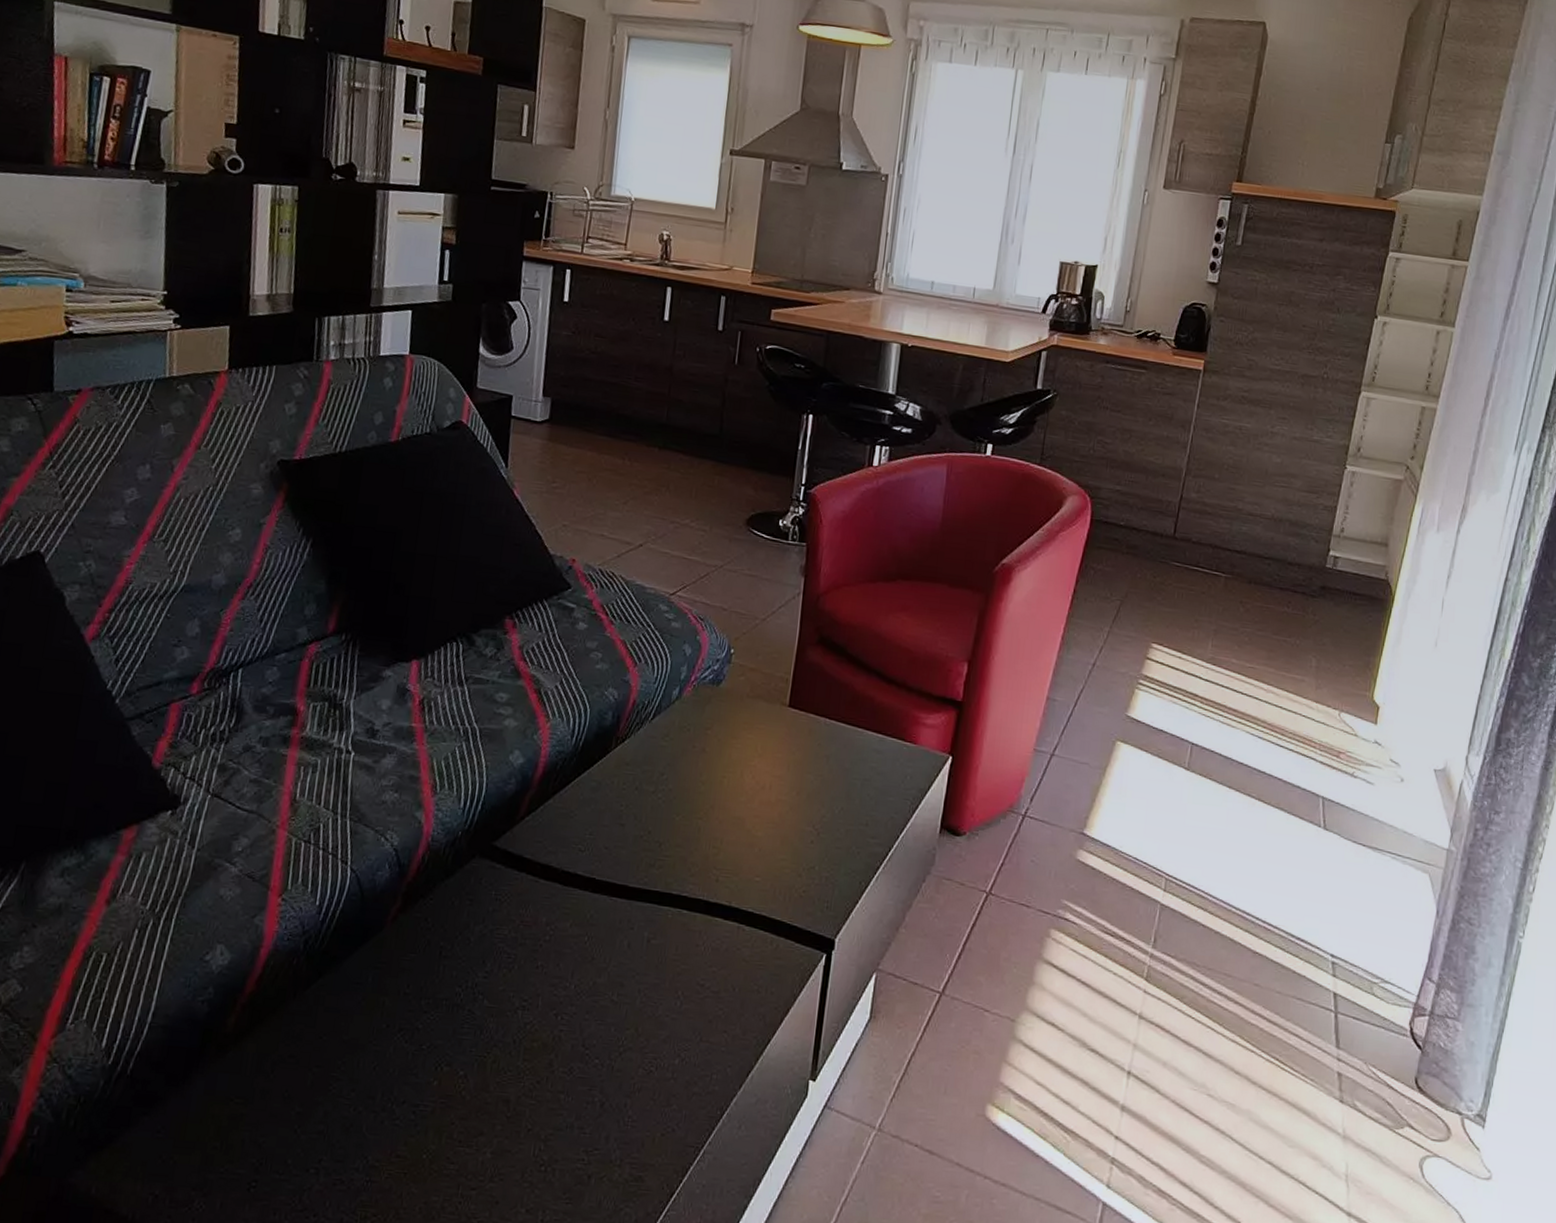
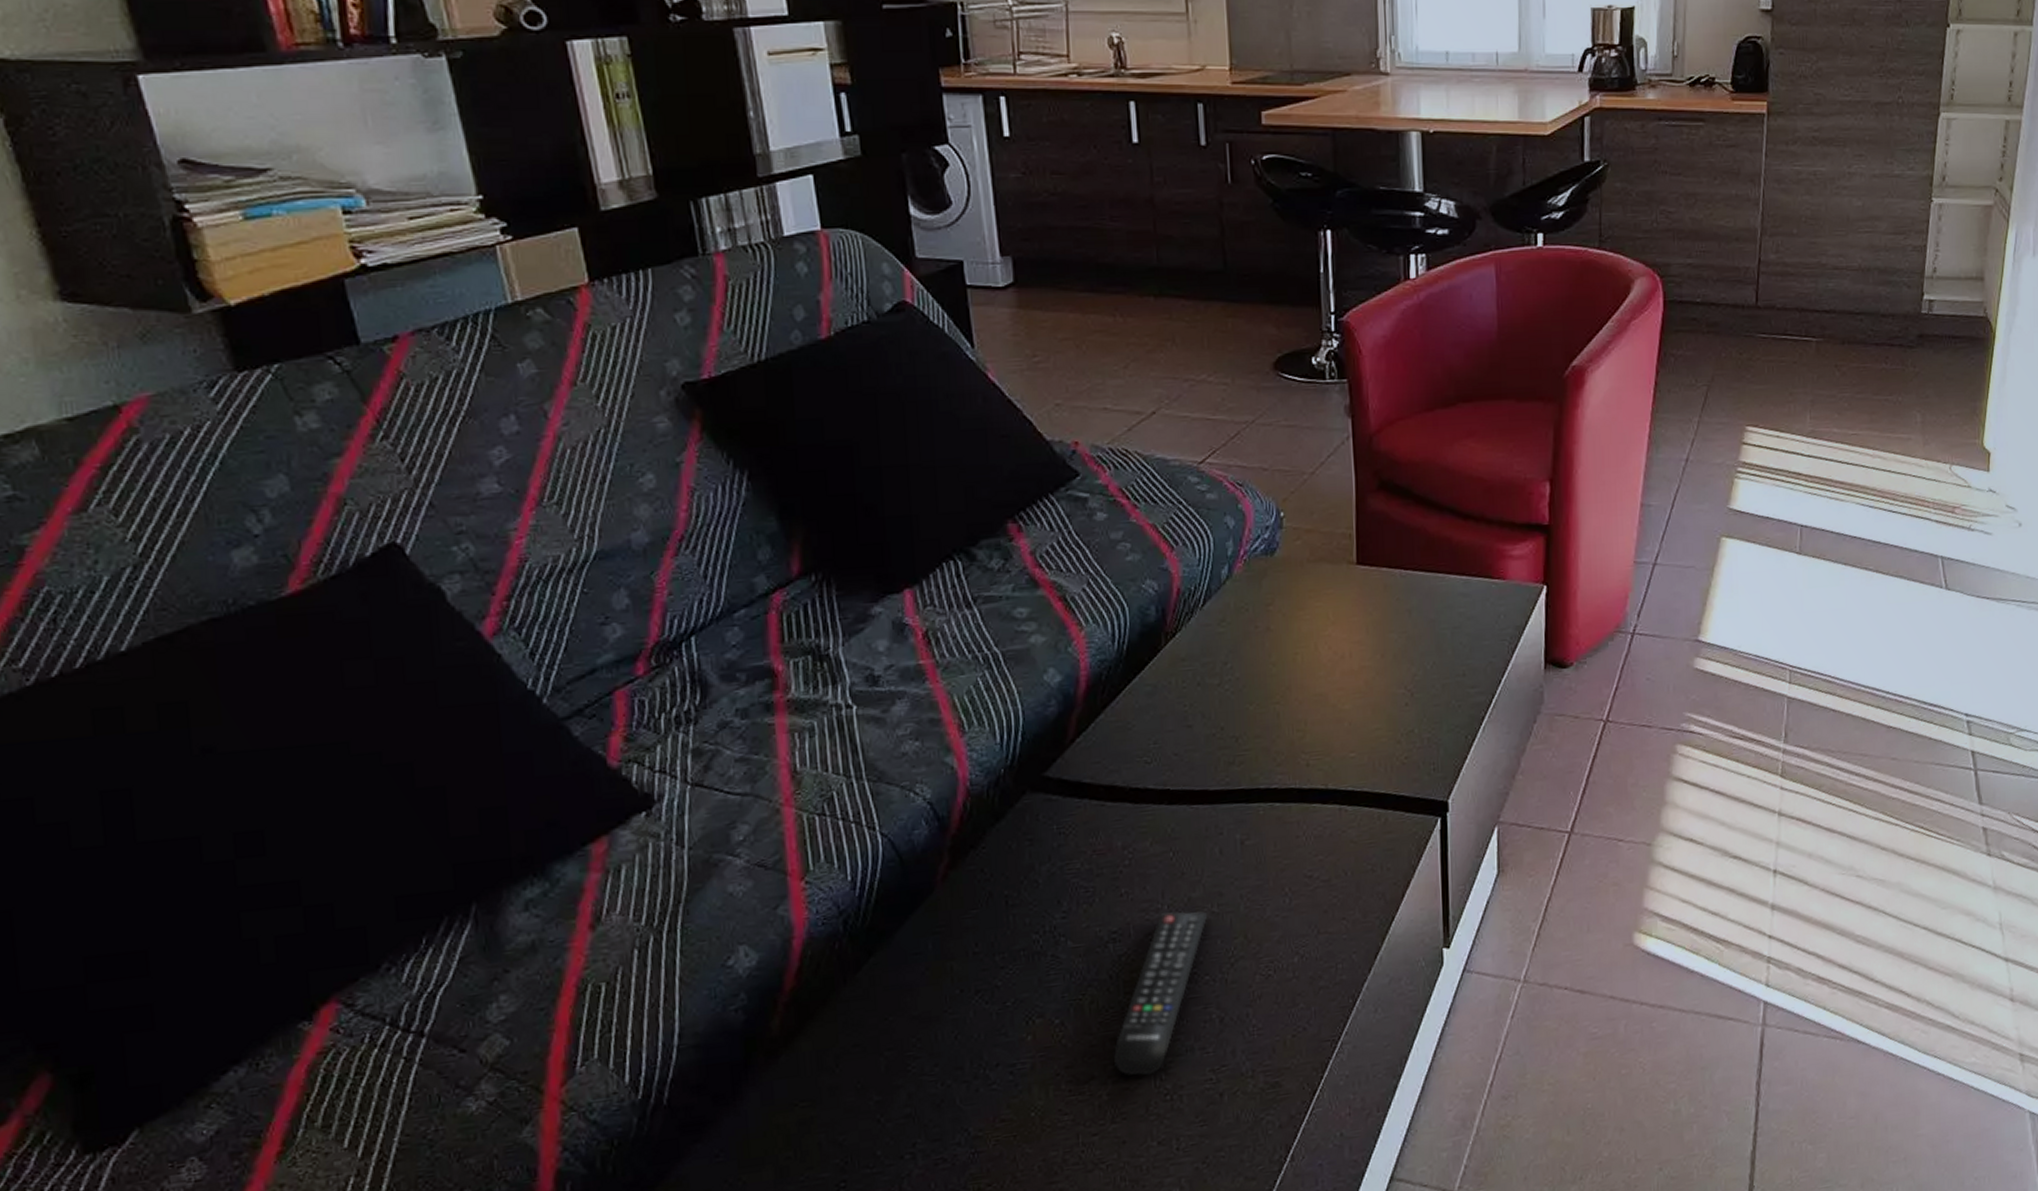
remote control: none [502,992,608,1143] -> present [1114,911,1208,1076]

